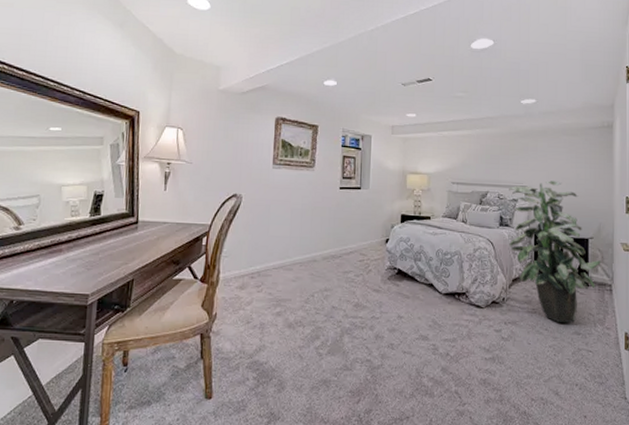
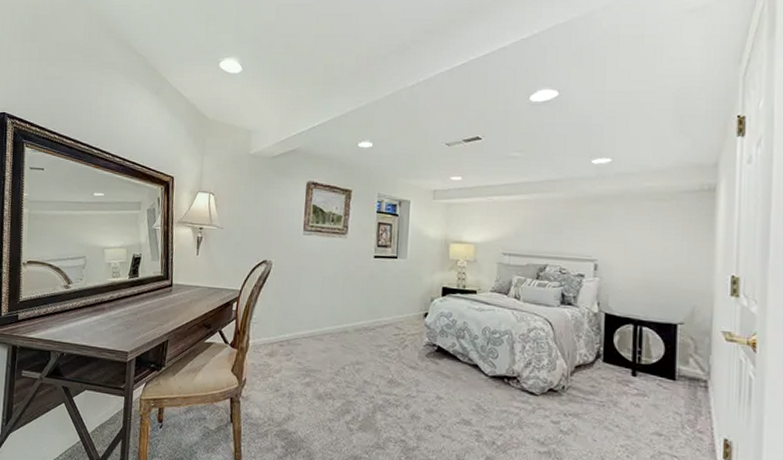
indoor plant: present [509,181,602,324] -> none [572,254,695,421]

